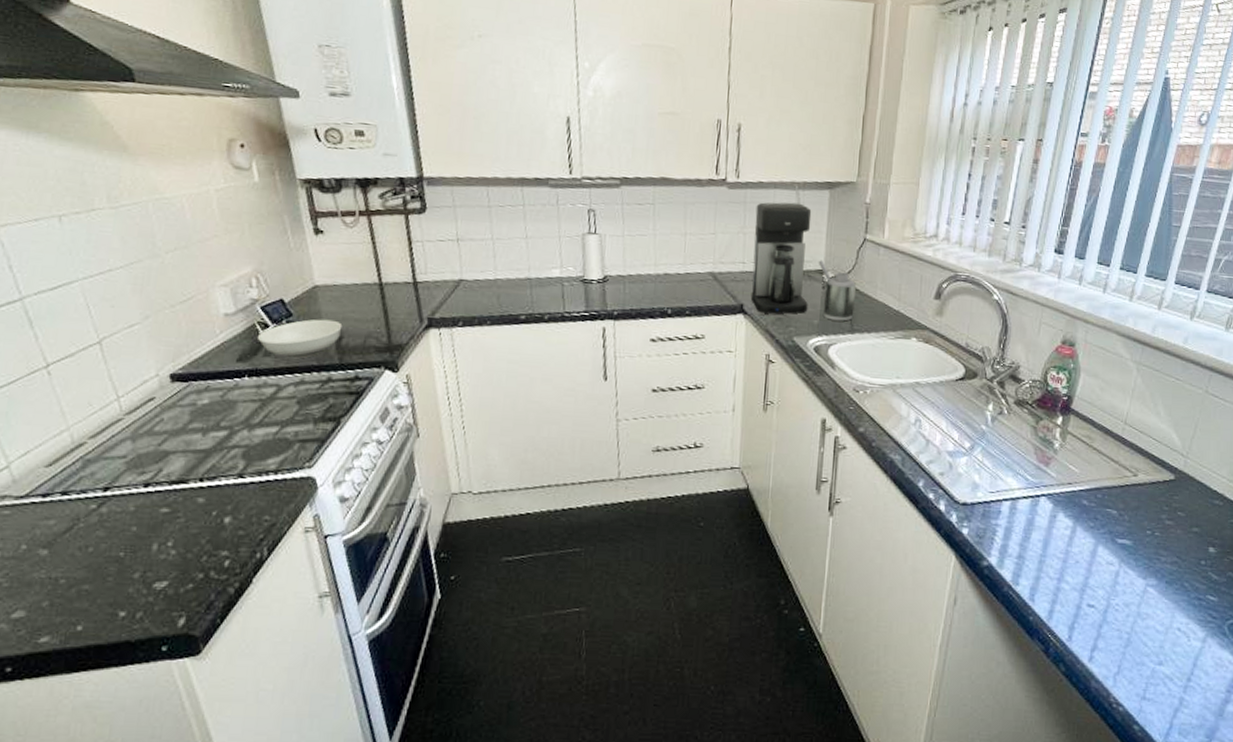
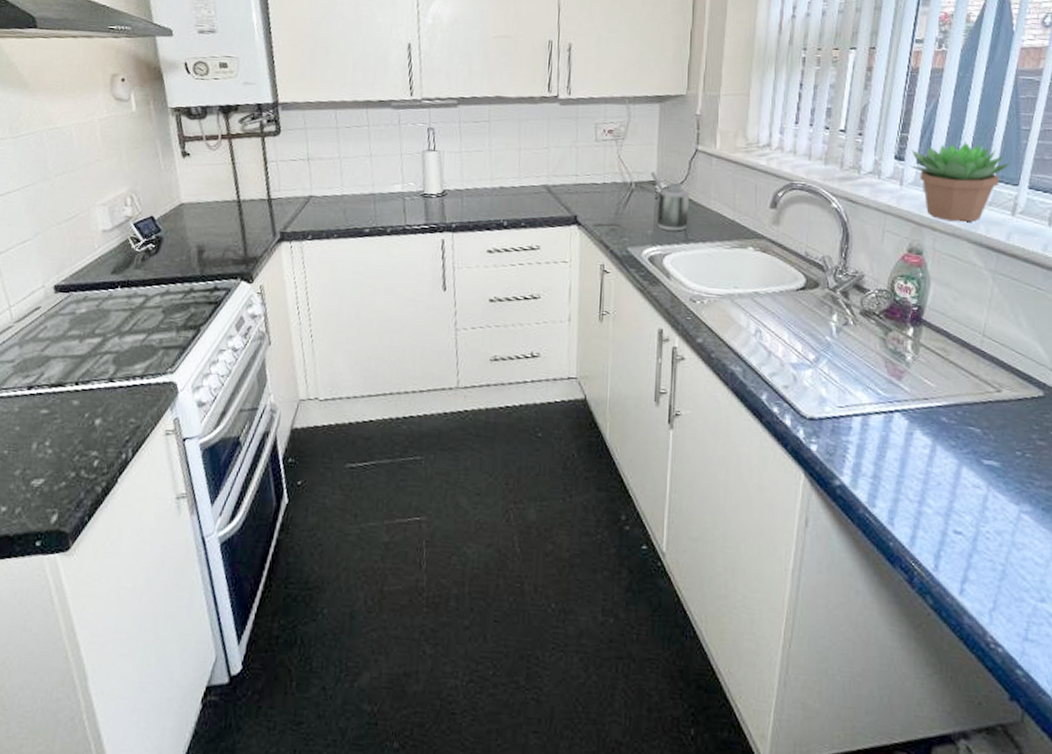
bowl: present [258,319,343,359] -> none [130,234,204,271]
coffee maker: present [750,202,812,314] -> none [584,116,643,225]
succulent plant: none [1068,237,1160,316] -> present [910,142,1011,223]

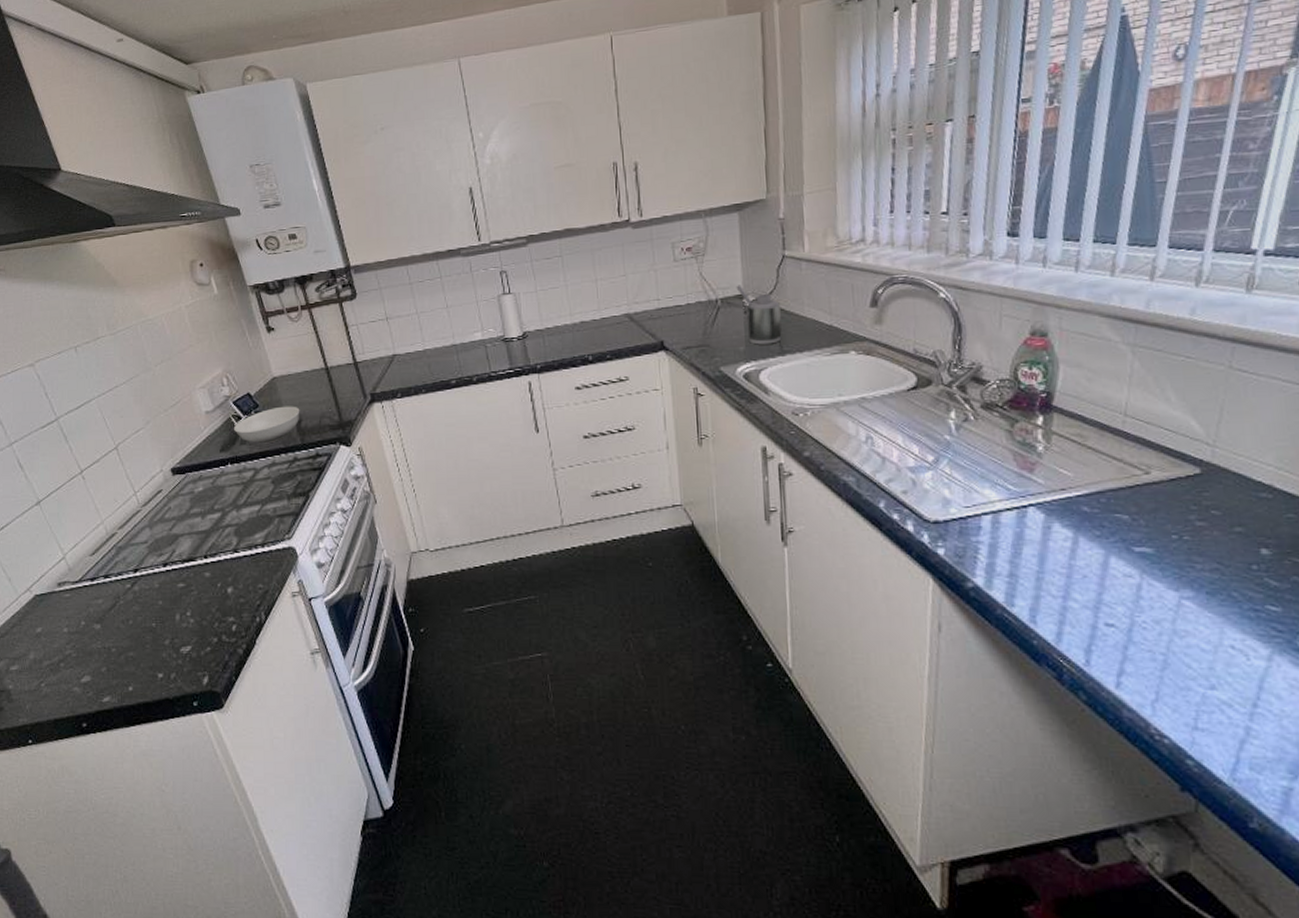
bowl: none [130,234,204,271] -> present [234,406,300,444]
succulent plant: present [910,142,1011,223] -> none [1026,206,1145,297]

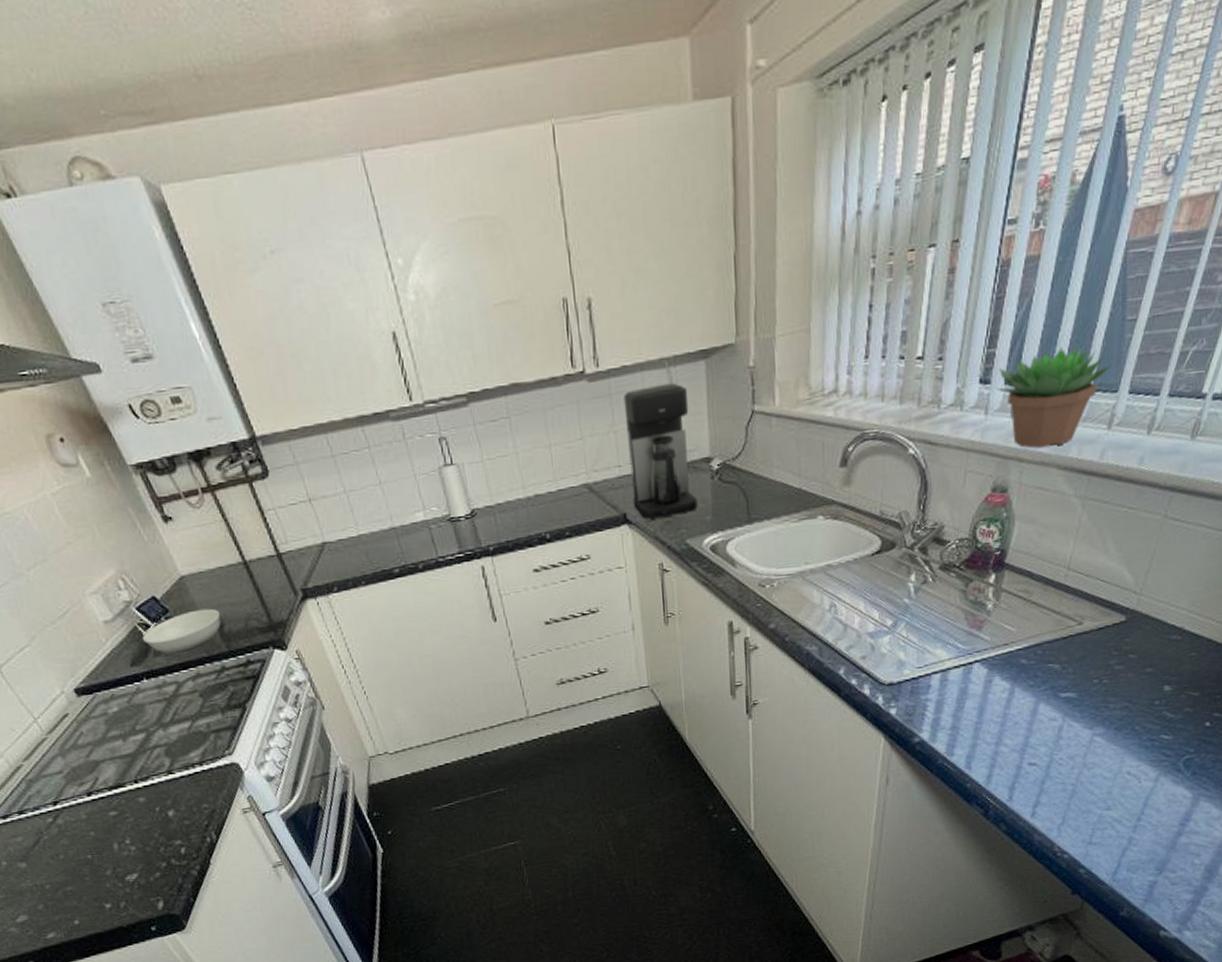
coffee maker: none [663,230,731,347] -> present [623,383,698,519]
soap dispenser: present [736,285,782,345] -> none [702,446,750,514]
succulent plant: none [1026,206,1145,297] -> present [997,347,1111,449]

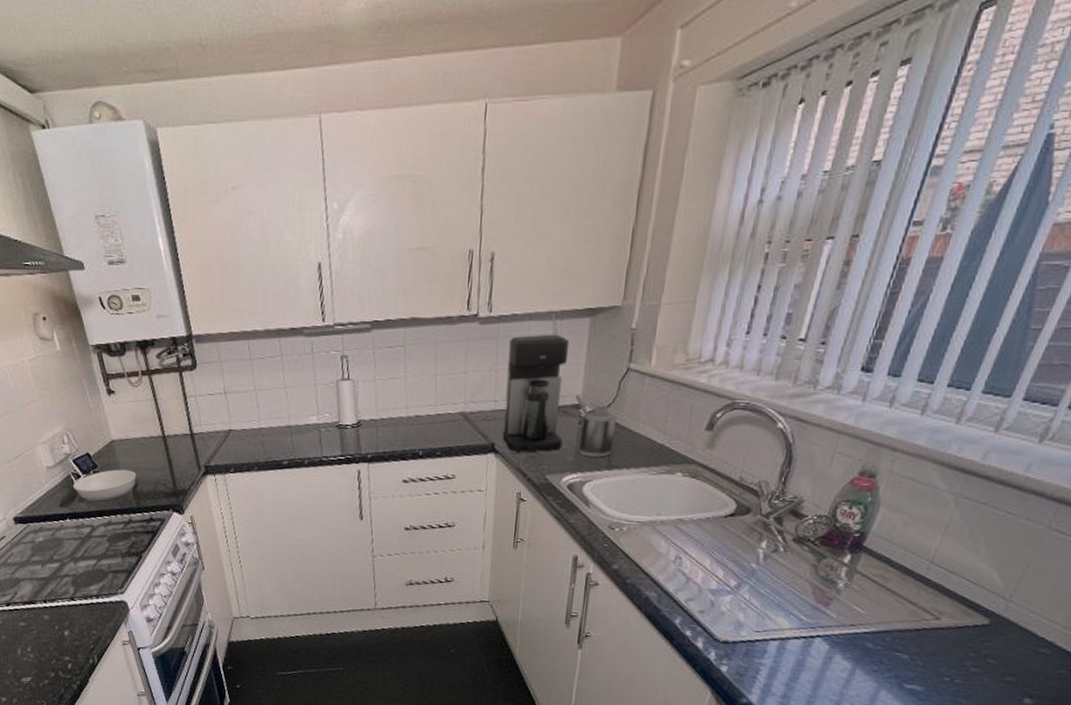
soap dispenser: none [702,446,750,514] -> present [574,394,617,458]
succulent plant: present [997,347,1111,449] -> none [878,347,1007,441]

